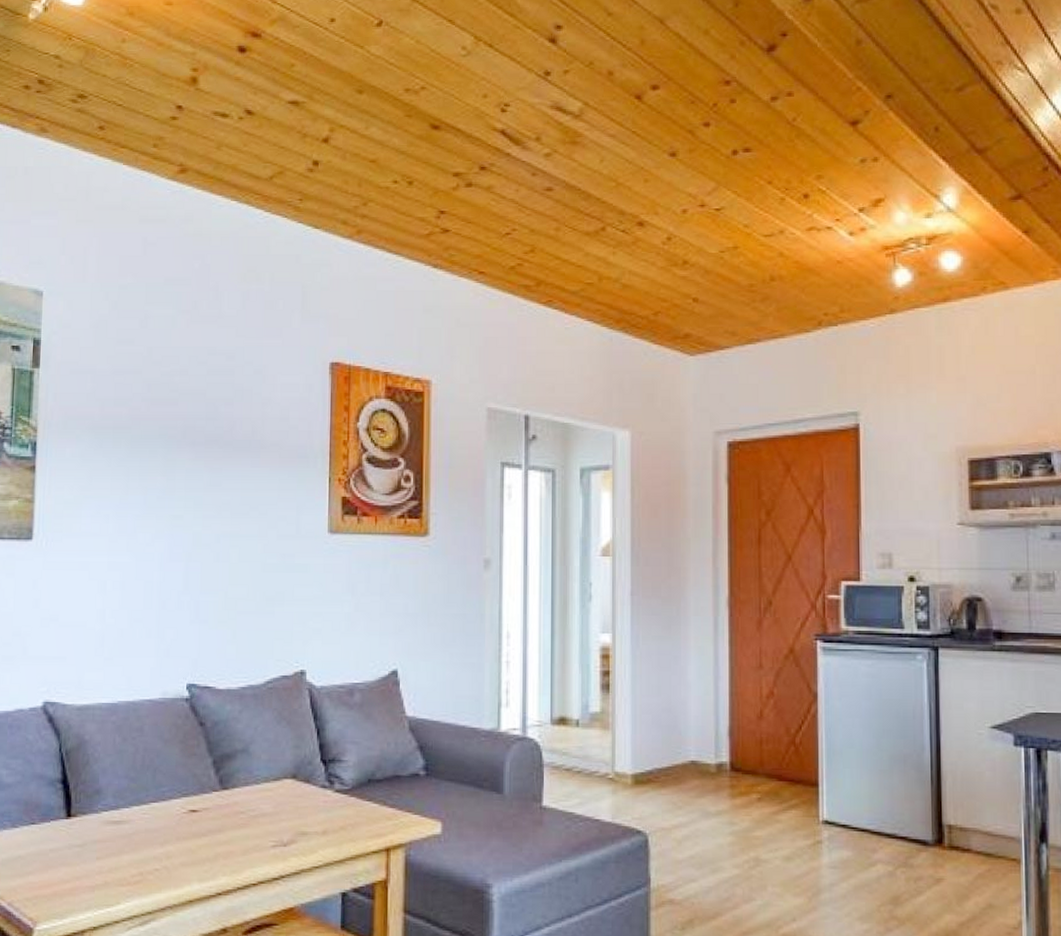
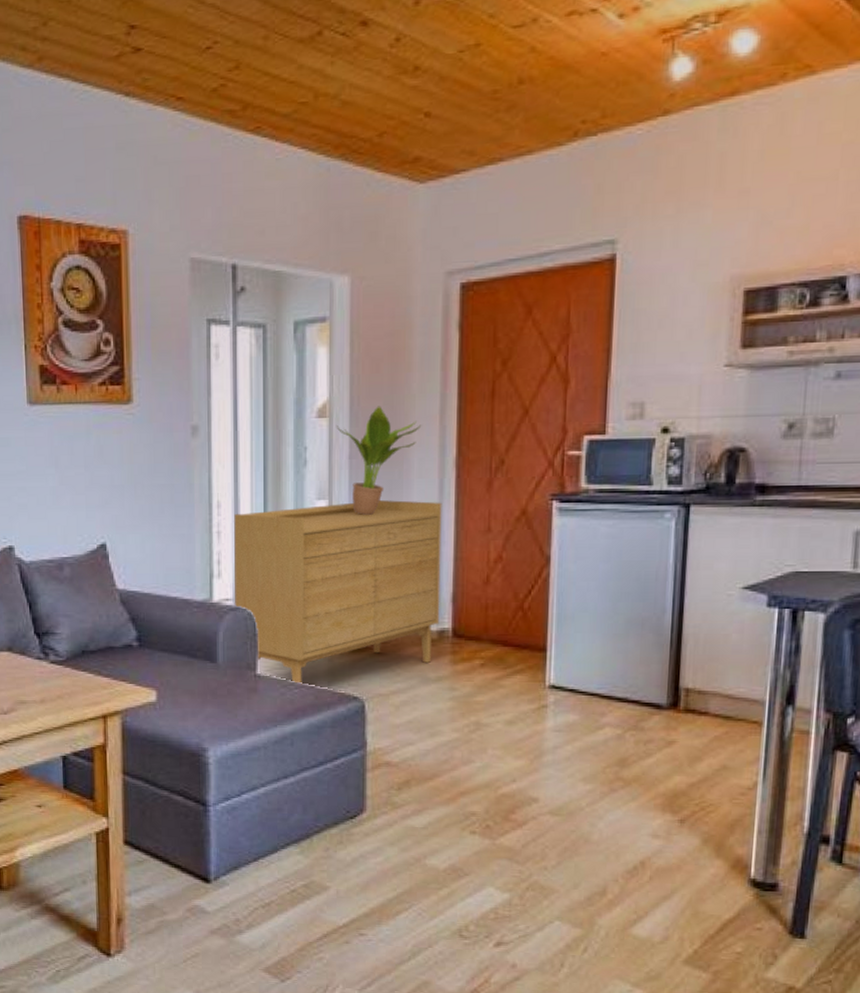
sideboard: none [522,636,718,818] -> present [234,500,442,685]
potted plant: none [618,547,697,650] -> present [336,406,422,516]

